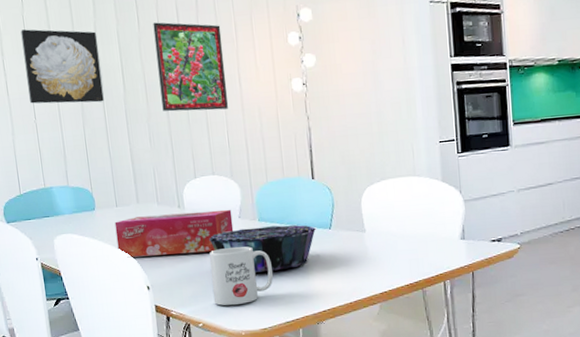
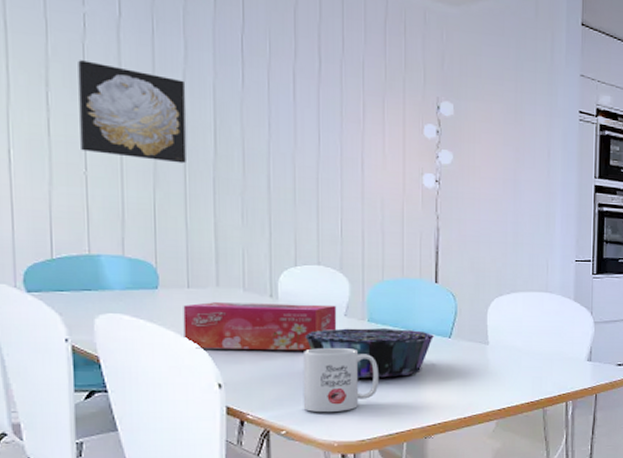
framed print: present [153,22,229,112] -> none [261,84,346,195]

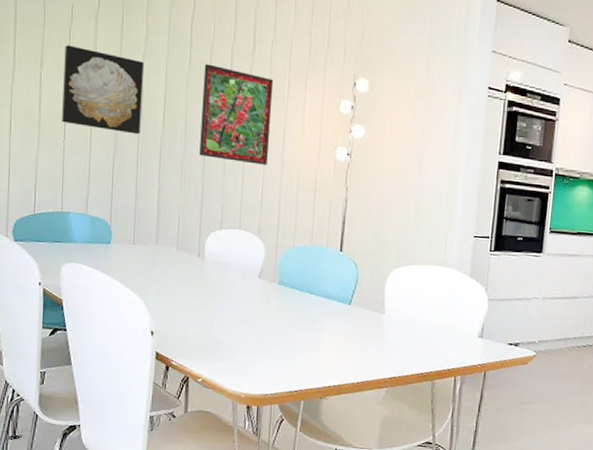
tissue box: present [183,302,337,351] -> none [127,258,252,308]
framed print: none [261,84,346,195] -> present [199,64,274,165]
mug: present [303,347,378,413] -> none [218,305,284,366]
decorative bowl: present [305,328,435,378] -> none [224,289,336,338]

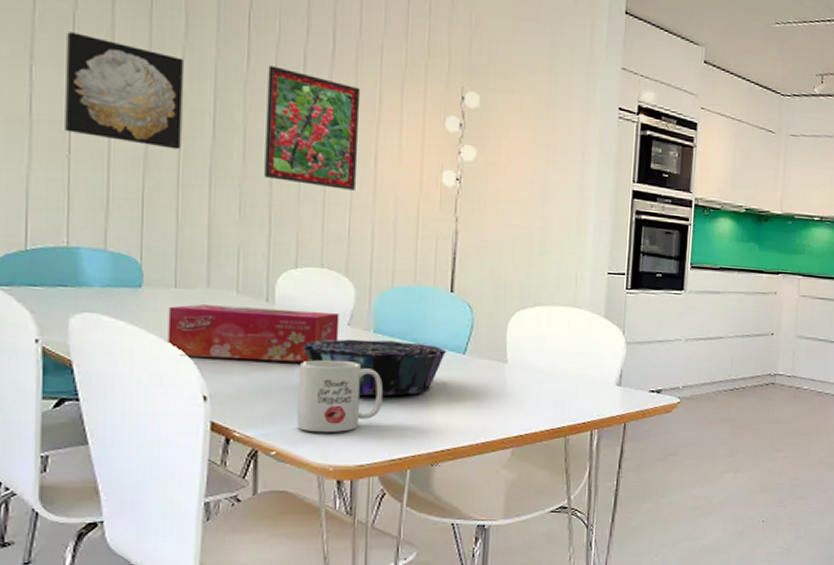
tissue box: none [127,258,252,308] -> present [168,304,340,363]
mug: none [218,305,284,366] -> present [296,359,383,433]
decorative bowl: none [224,289,336,338] -> present [303,339,448,396]

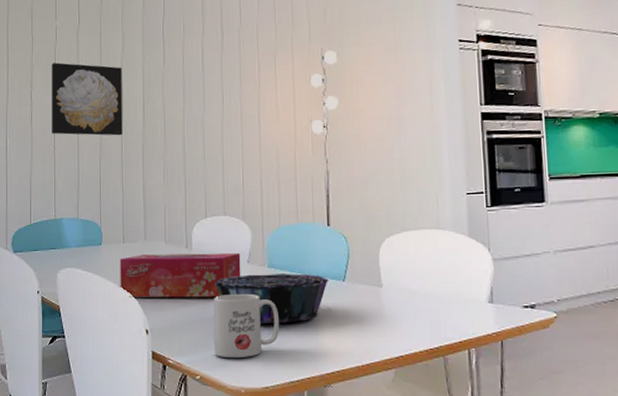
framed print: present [264,65,361,190] -> none [178,60,246,149]

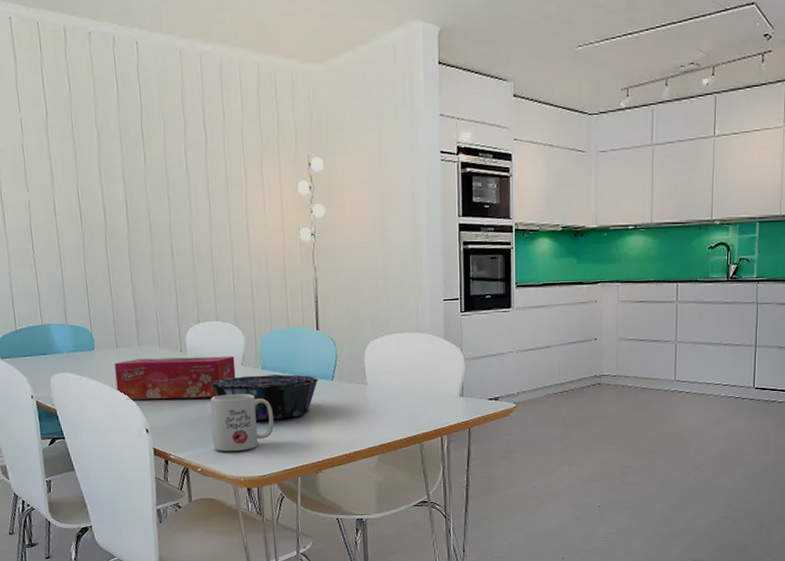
wall art: present [51,62,123,136] -> none [20,159,107,240]

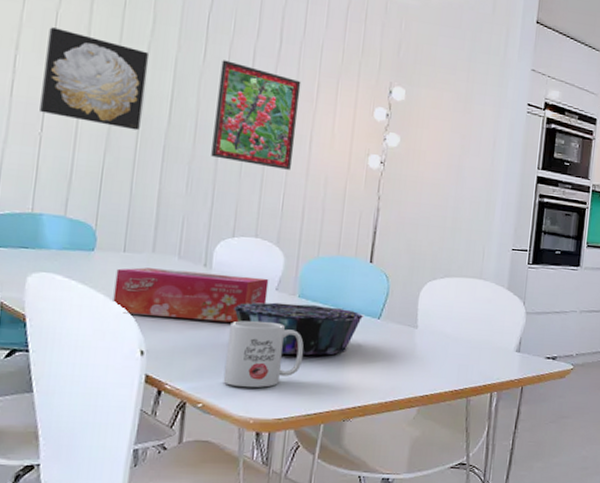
wall art: none [20,159,107,240] -> present [39,27,148,131]
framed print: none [160,161,235,256] -> present [211,60,301,170]

